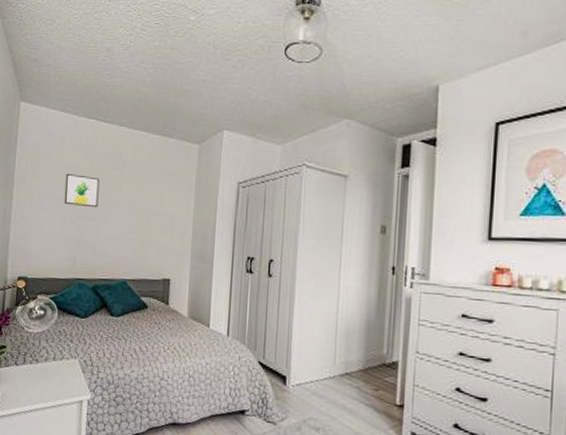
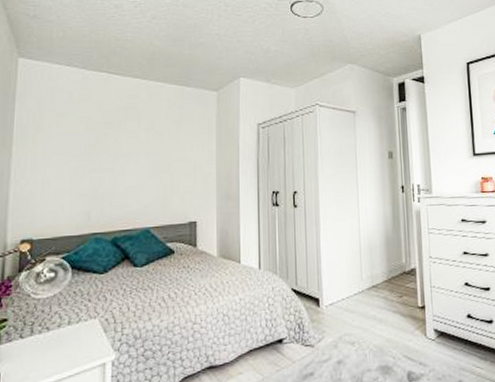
wall art: present [64,174,100,208] -> none [74,127,114,159]

